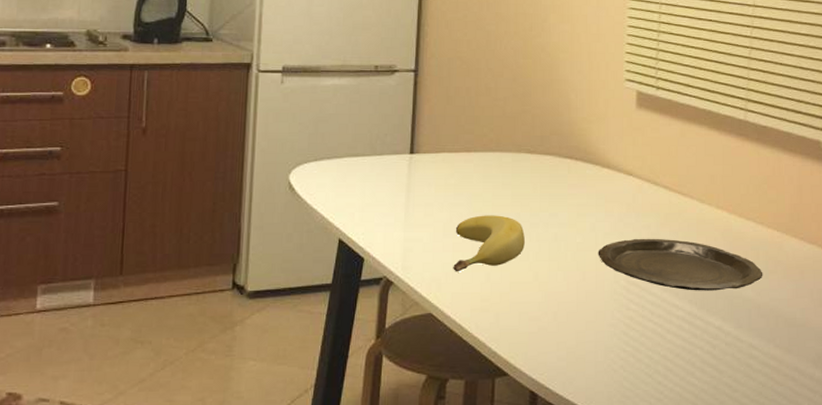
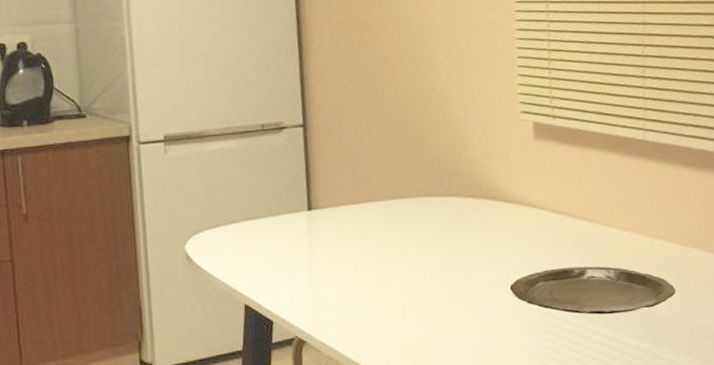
banana: present [453,215,525,272] -> none [363,262,436,324]

